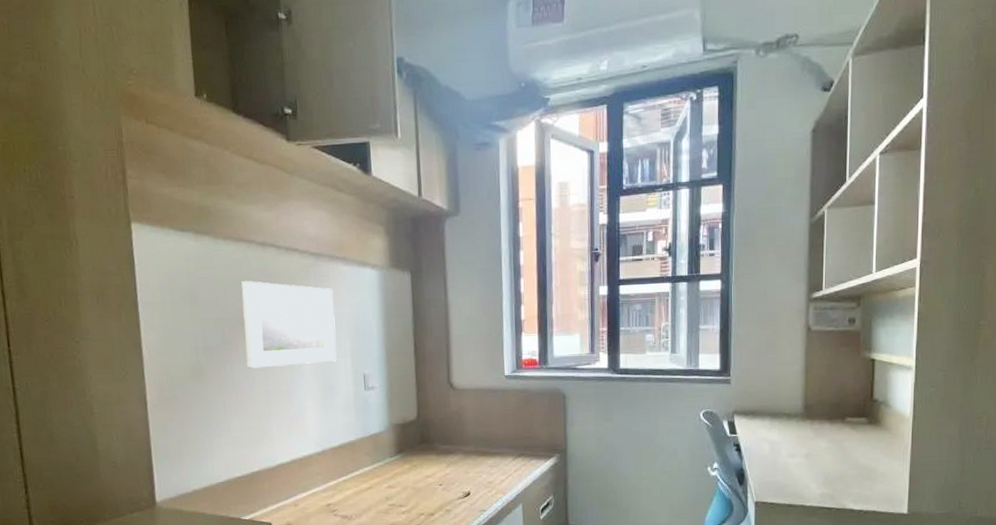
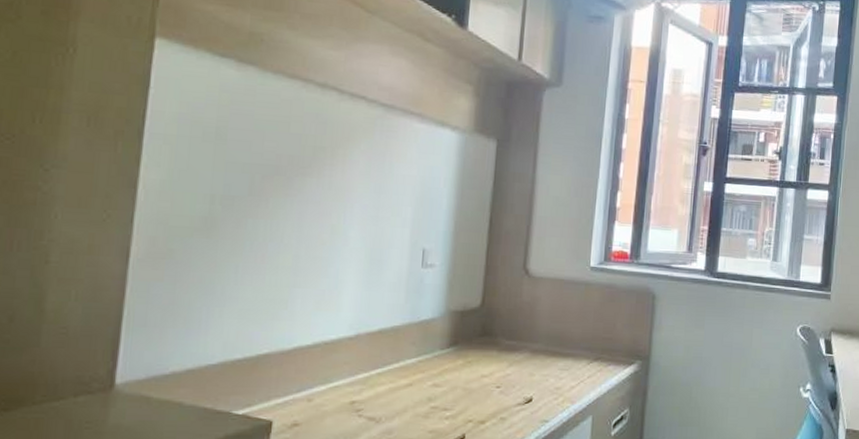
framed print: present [241,281,337,369] -> none [276,124,402,230]

